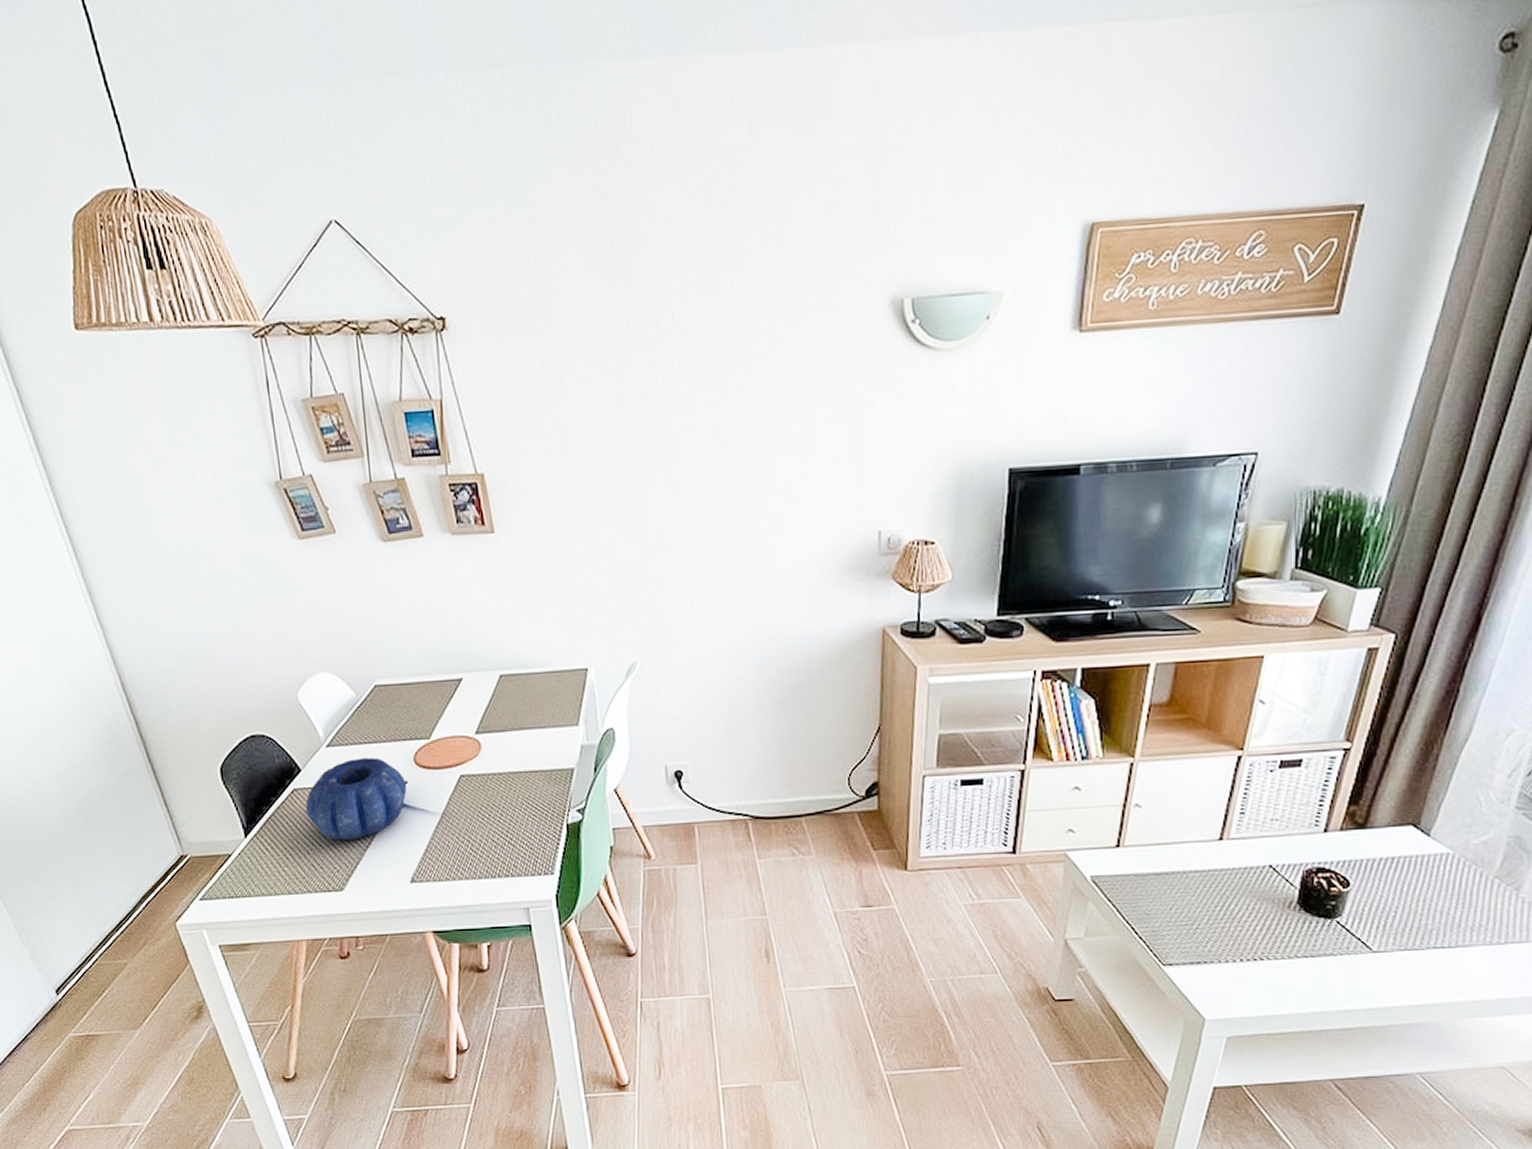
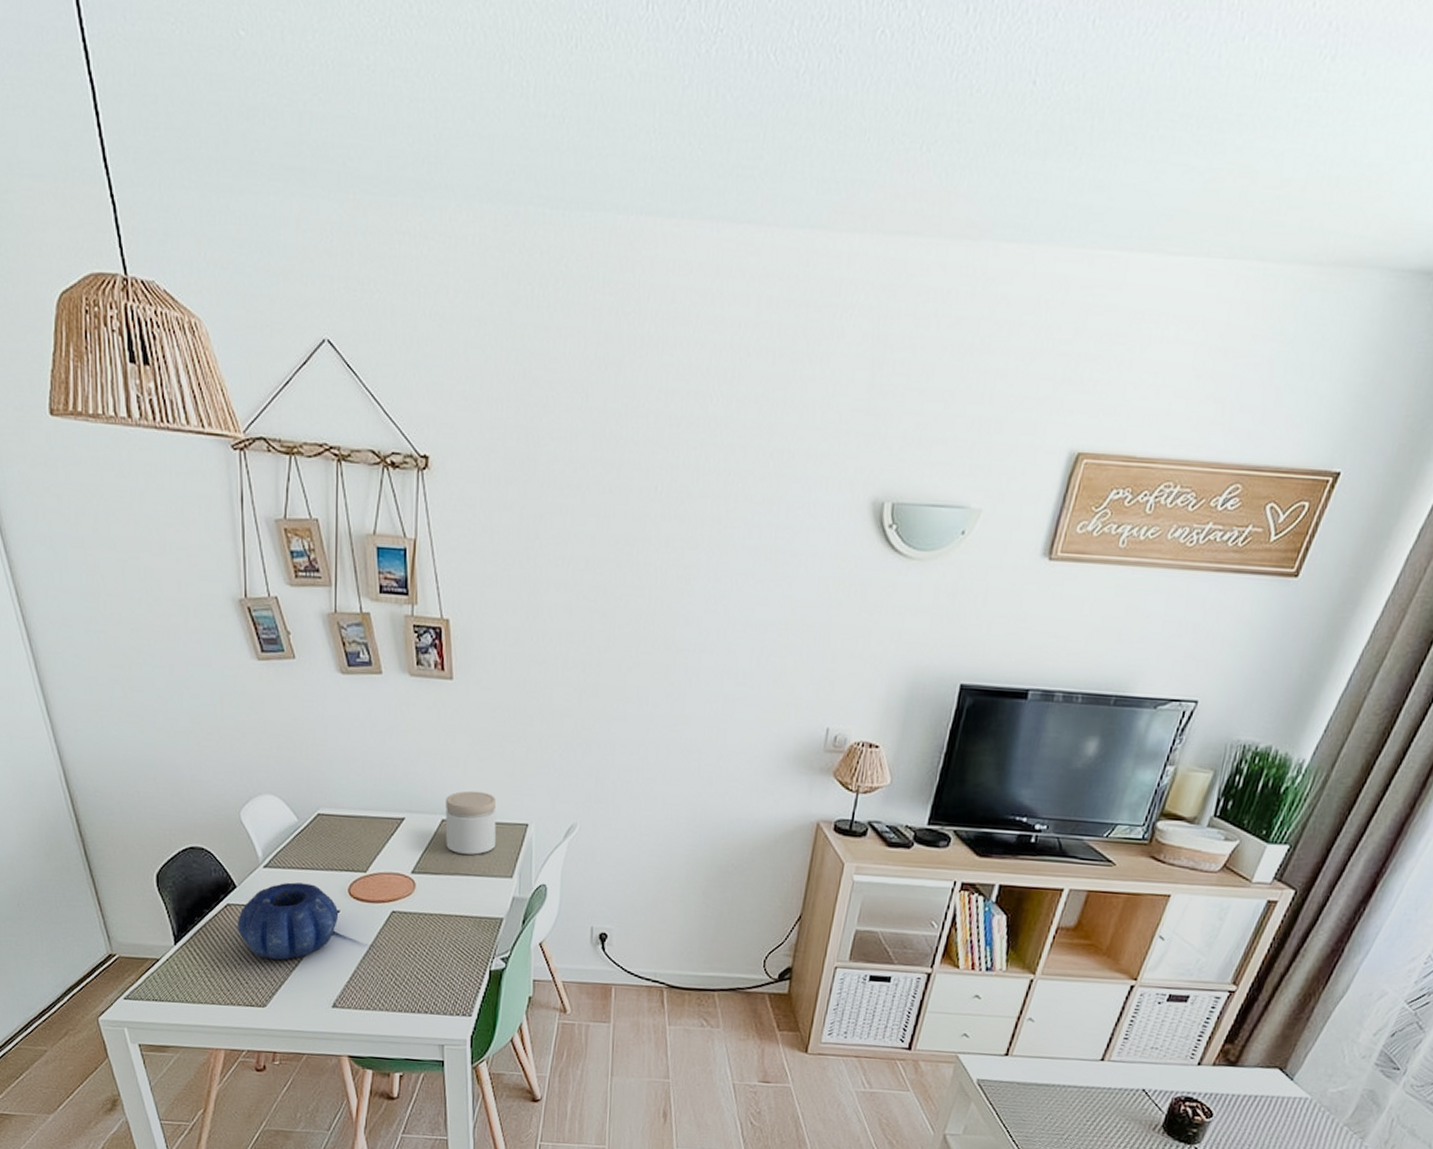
jar: none [502,641,558,708] -> present [445,790,497,855]

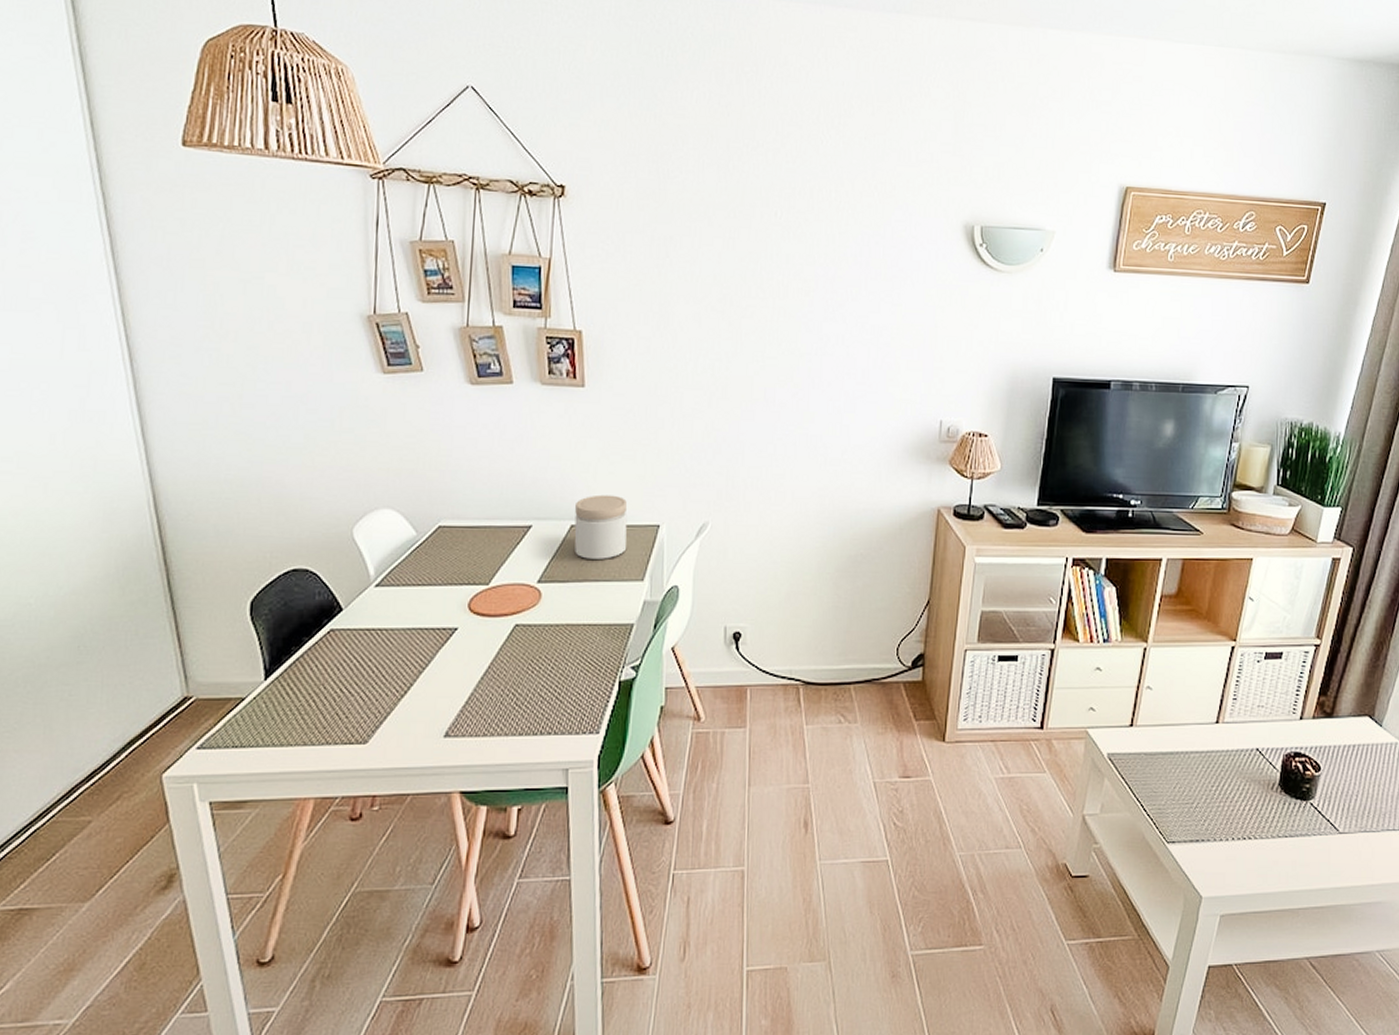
decorative bowl: present [237,882,339,960] -> none [340,601,457,687]

